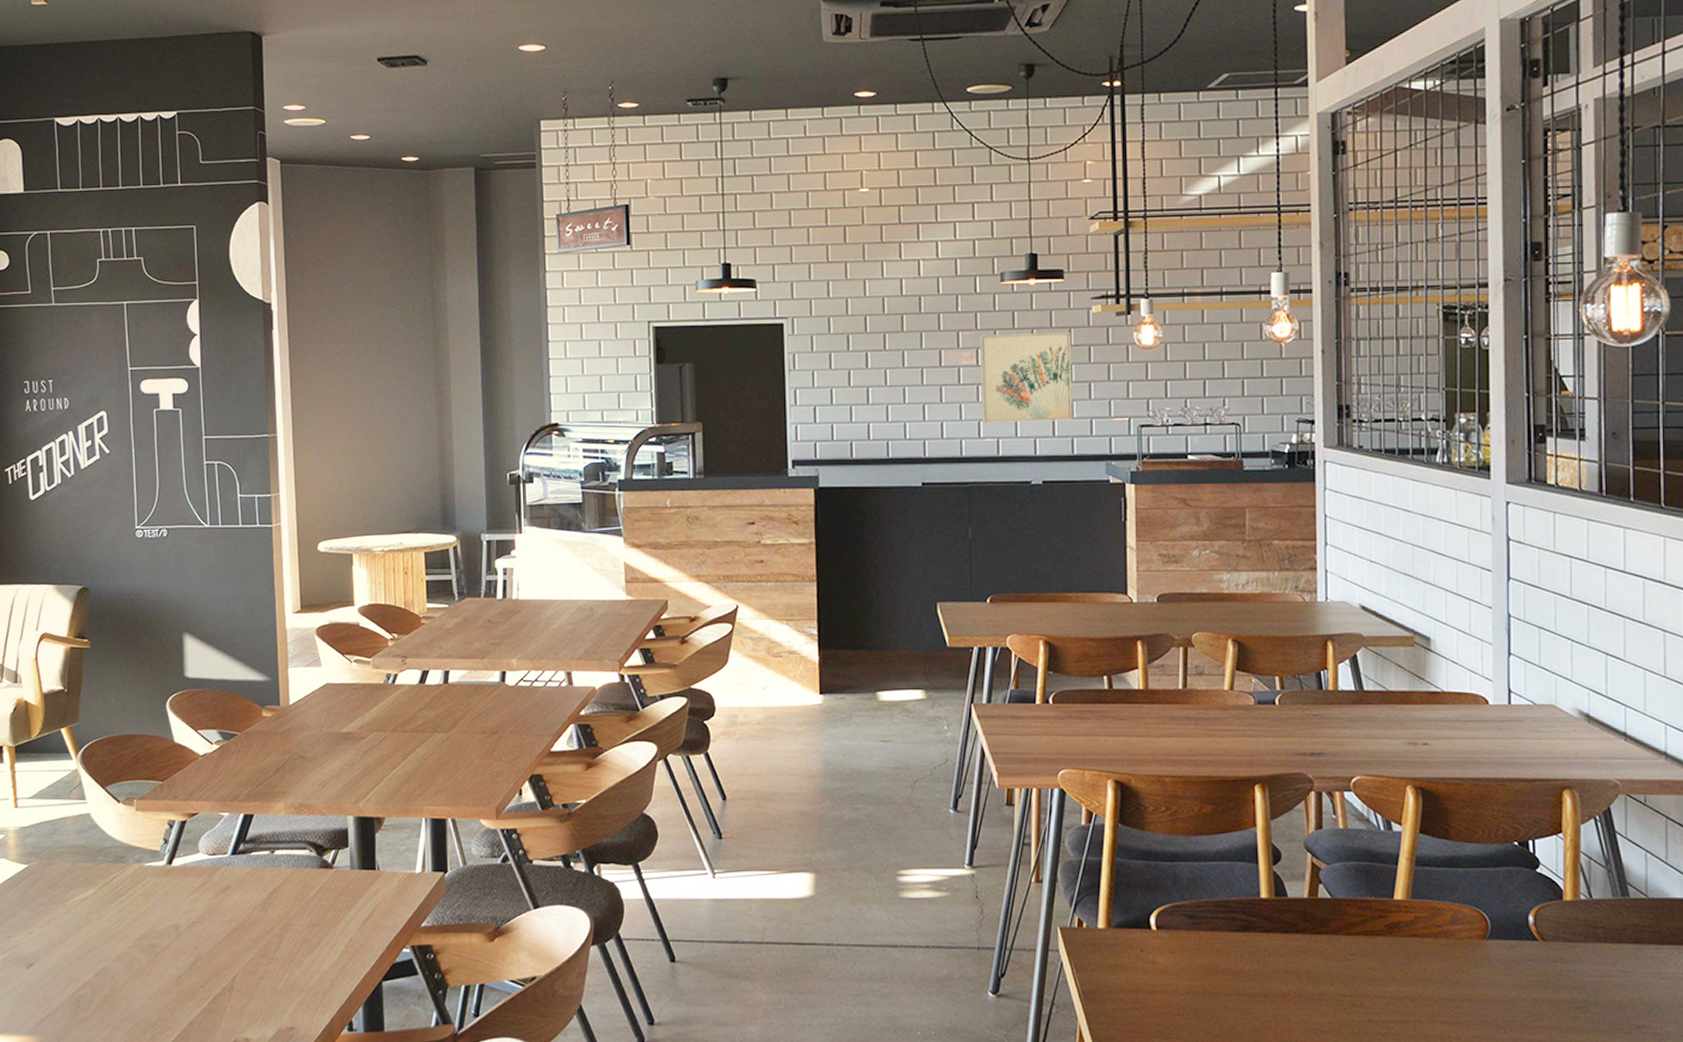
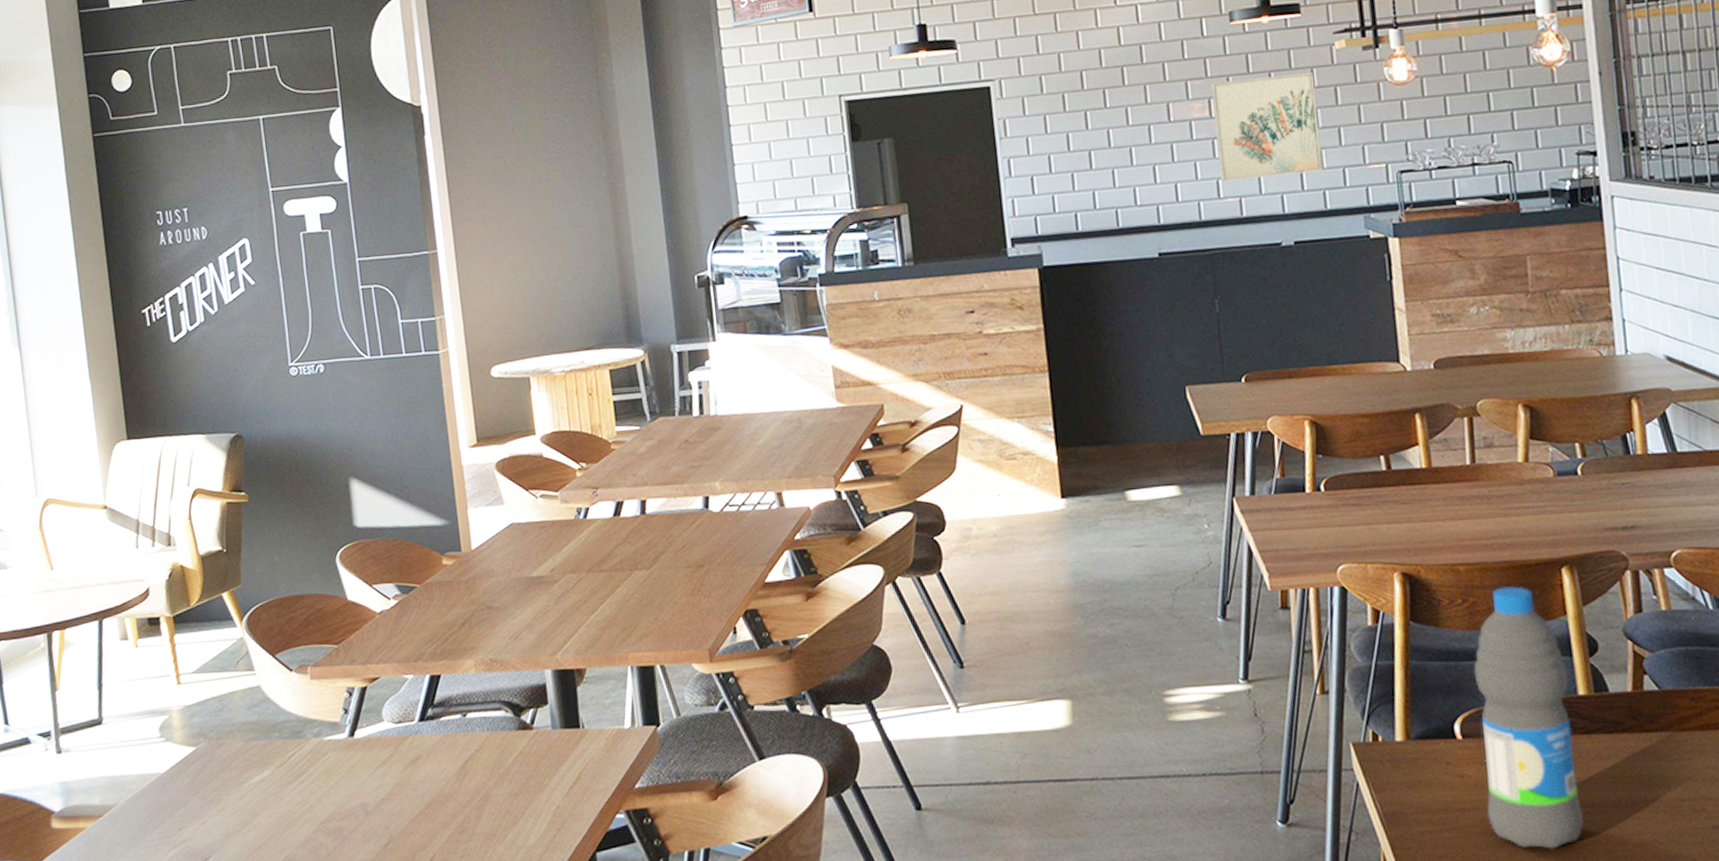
water bottle: none [1171,799,1258,1031] -> present [1473,586,1585,849]

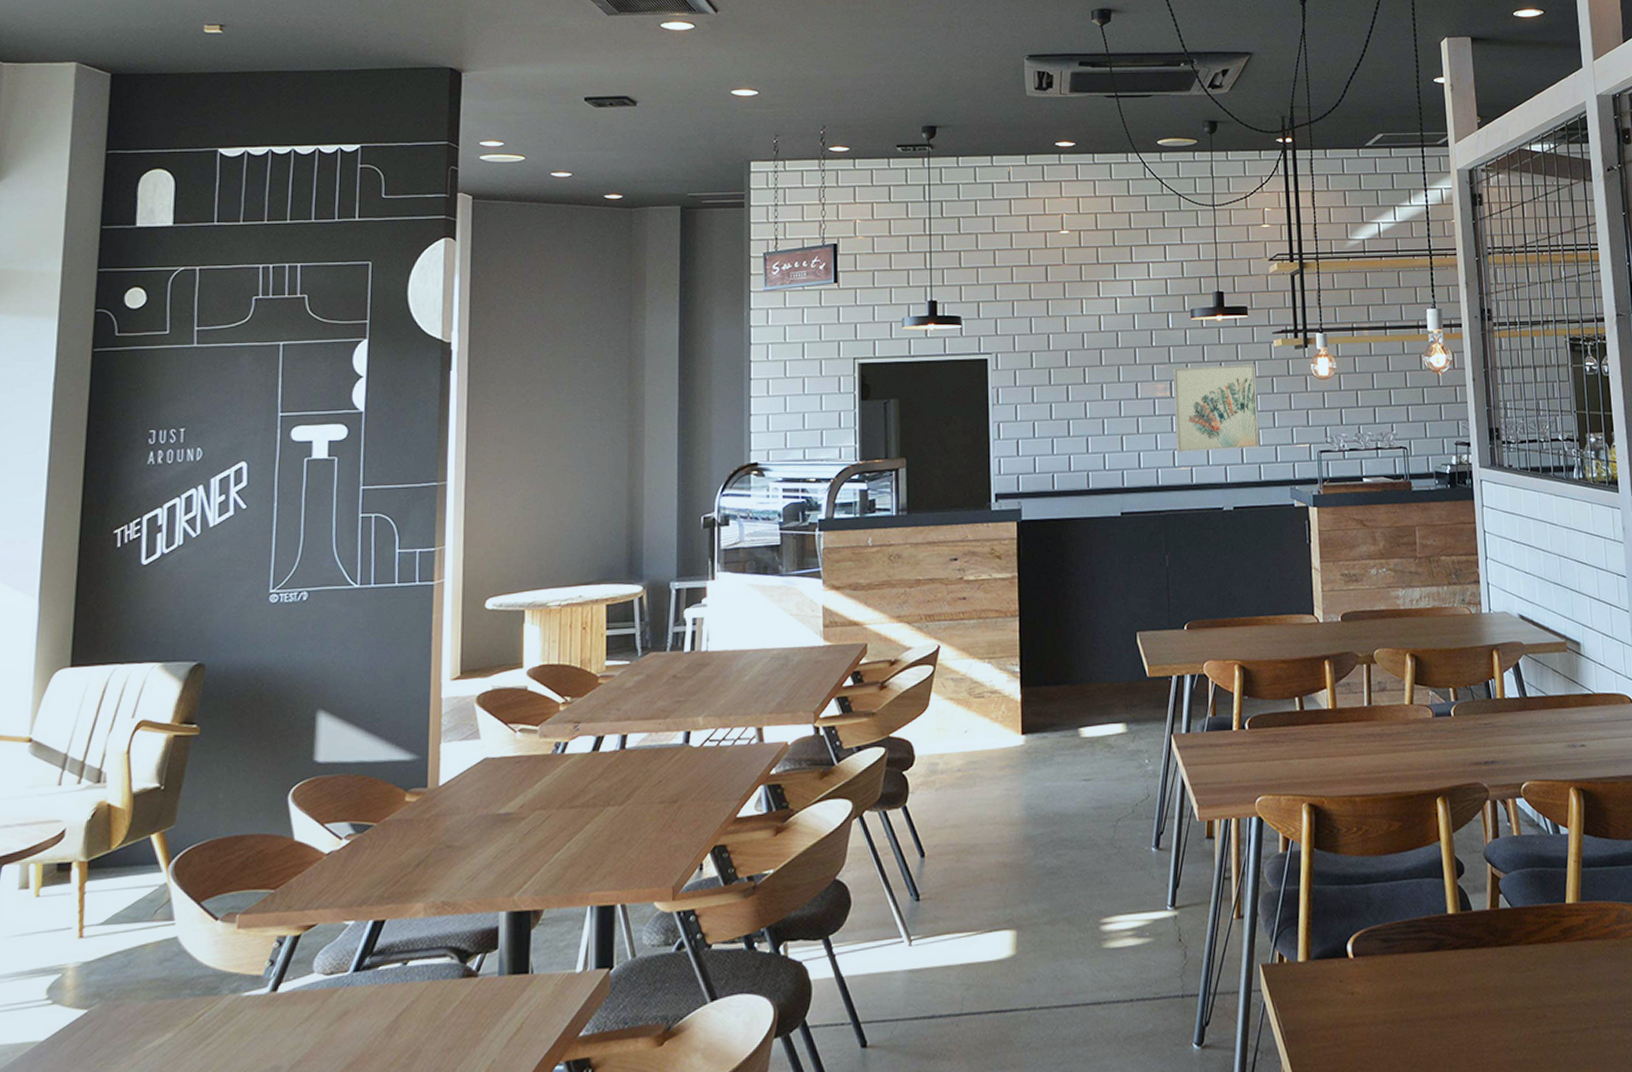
water bottle: present [1473,586,1585,849] -> none [1364,815,1451,1060]

